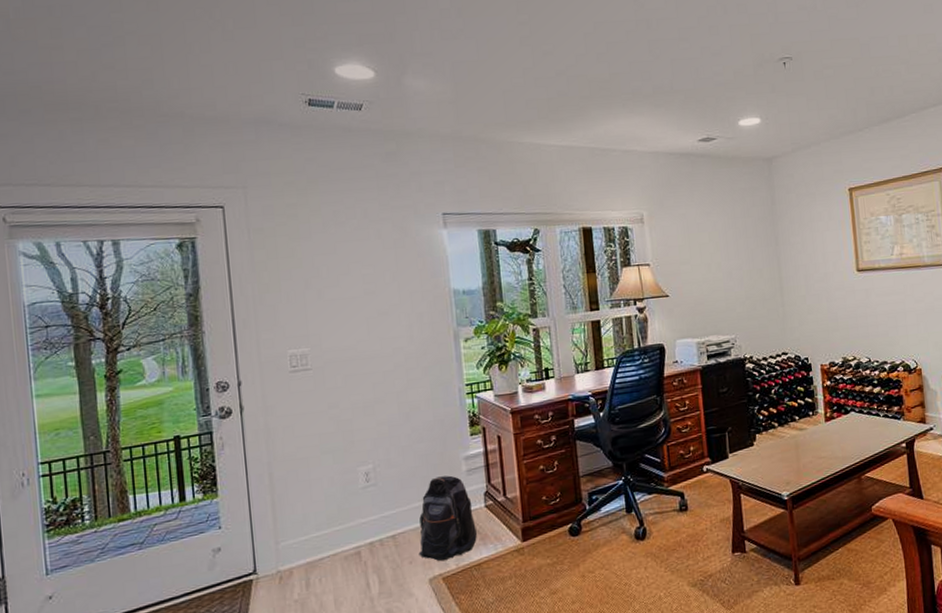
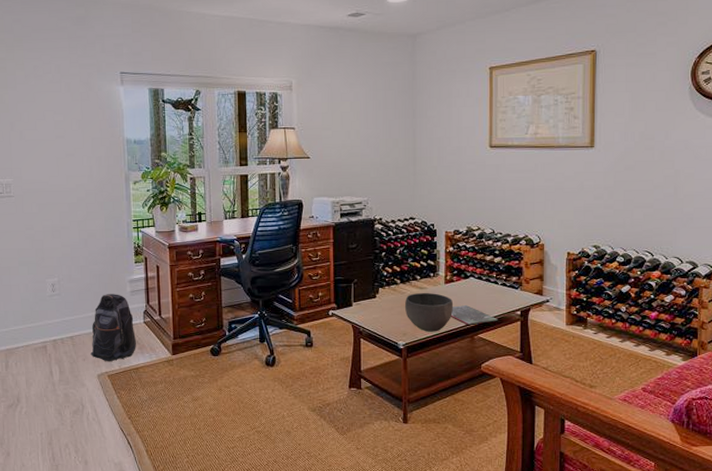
bowl: none [784,433,837,478] -> present [404,292,454,332]
magazine: none [834,443,884,465] -> present [450,305,498,325]

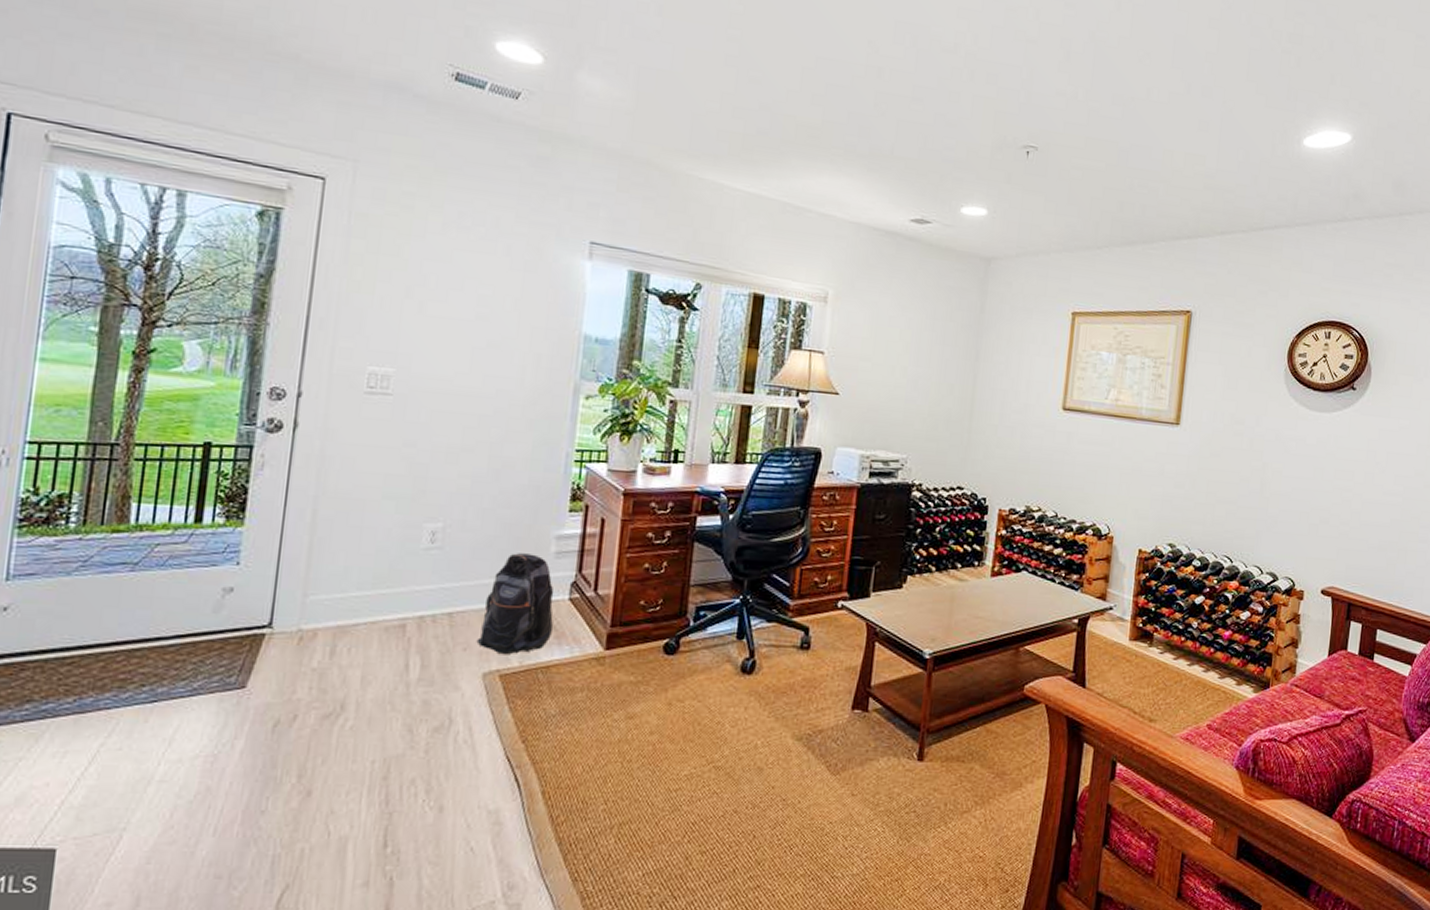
bowl: present [404,292,454,332] -> none [937,585,999,639]
magazine: present [450,305,498,325] -> none [993,606,1051,633]

